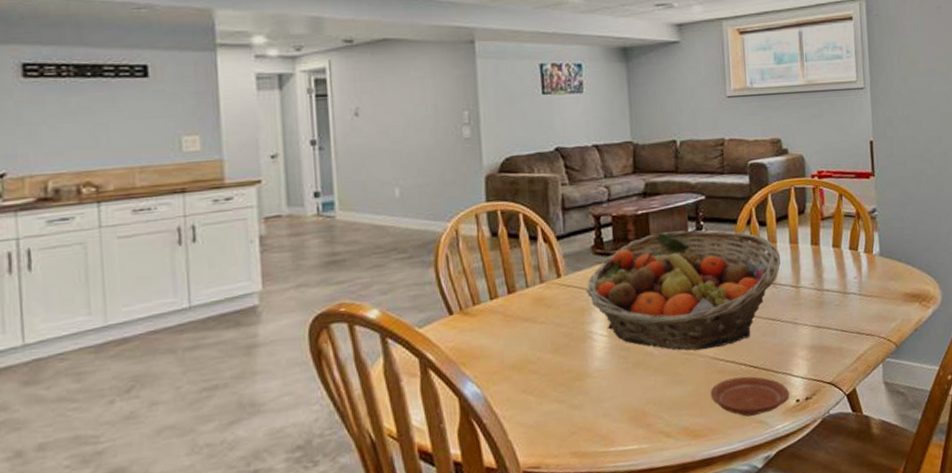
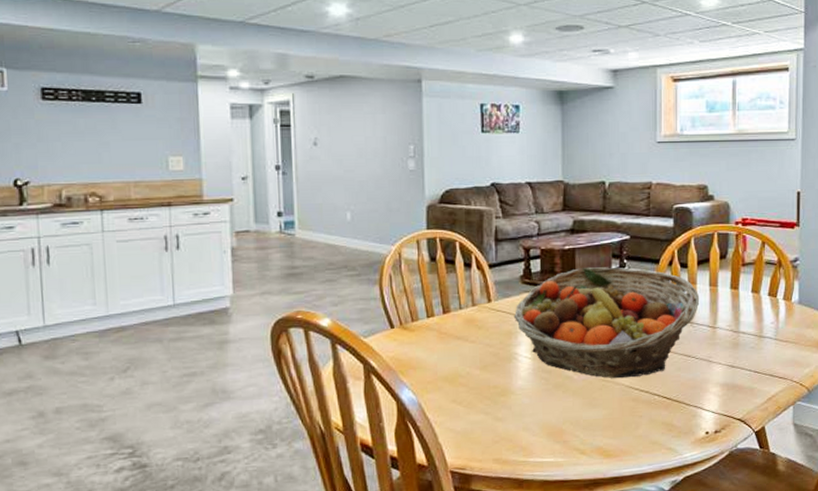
plate: present [710,376,789,417] -> none [624,406,699,443]

